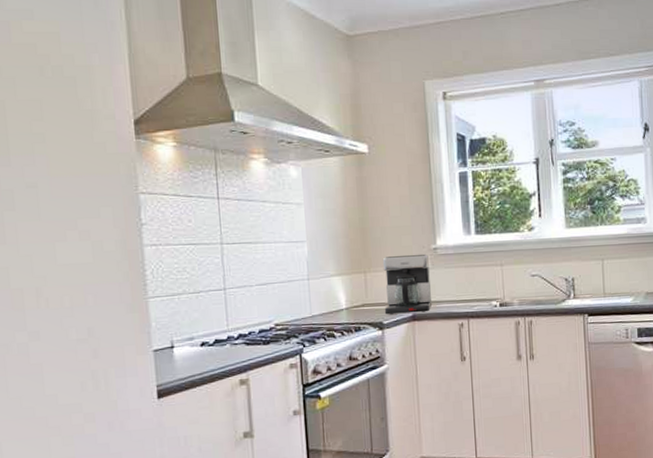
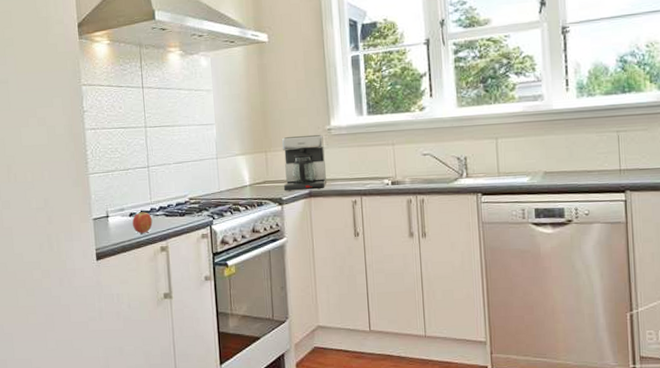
fruit: none [203,340,230,366] -> present [132,212,153,234]

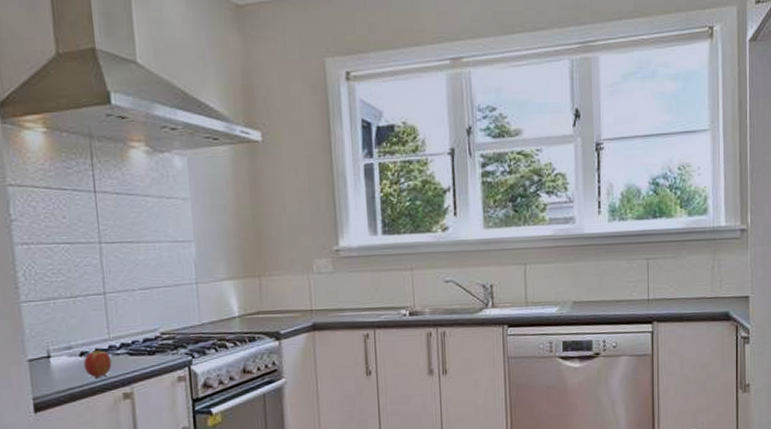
coffee maker: present [281,134,328,191] -> none [278,256,335,324]

